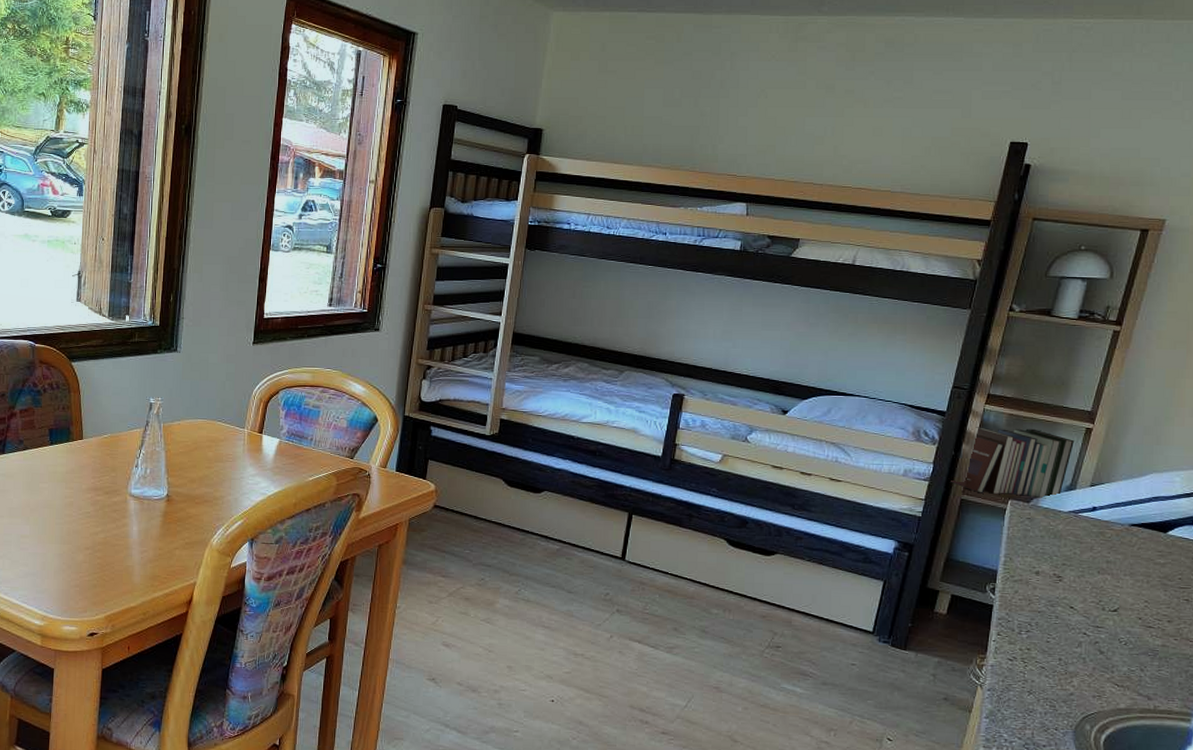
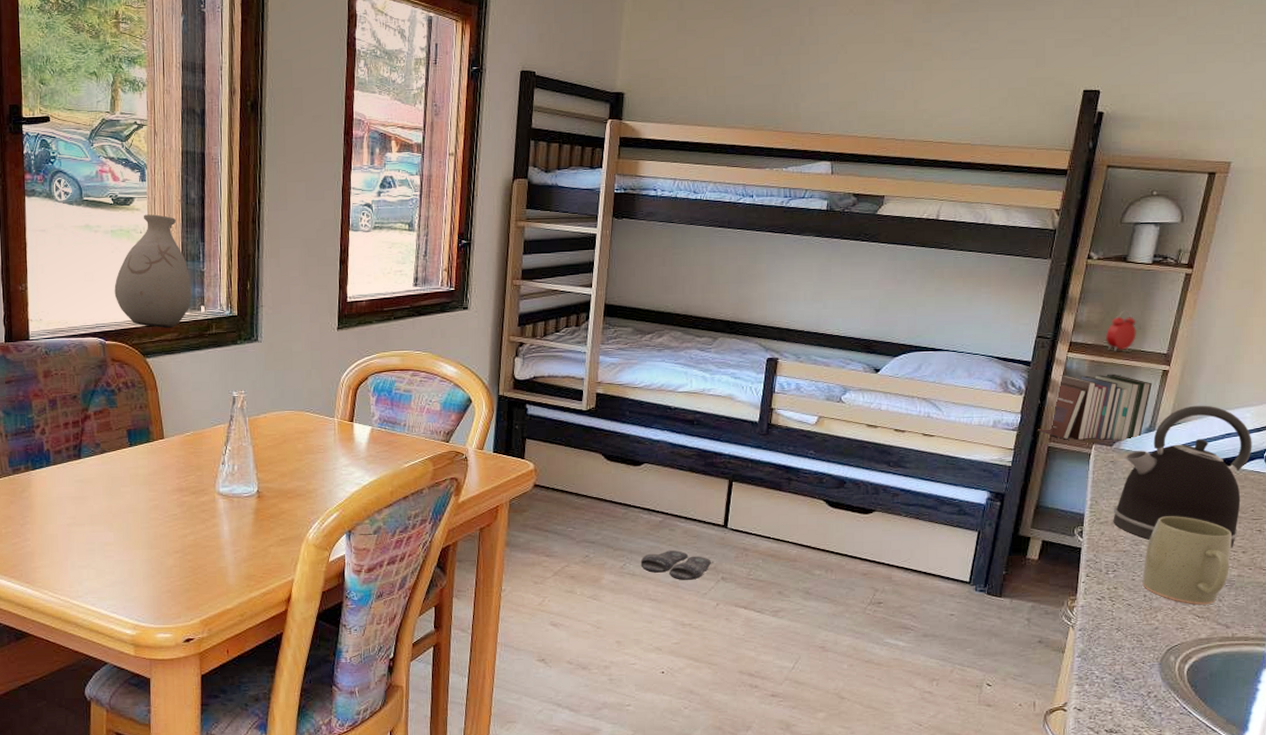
vase: none [46,227,118,335] -> present [114,214,191,329]
slippers: none [535,579,607,610] -> present [640,550,711,580]
alarm clock: none [1025,365,1059,408] -> present [1105,310,1136,352]
kettle: none [1028,466,1181,616] -> present [1113,405,1252,548]
mug: none [1057,578,1156,674] -> present [1142,516,1232,605]

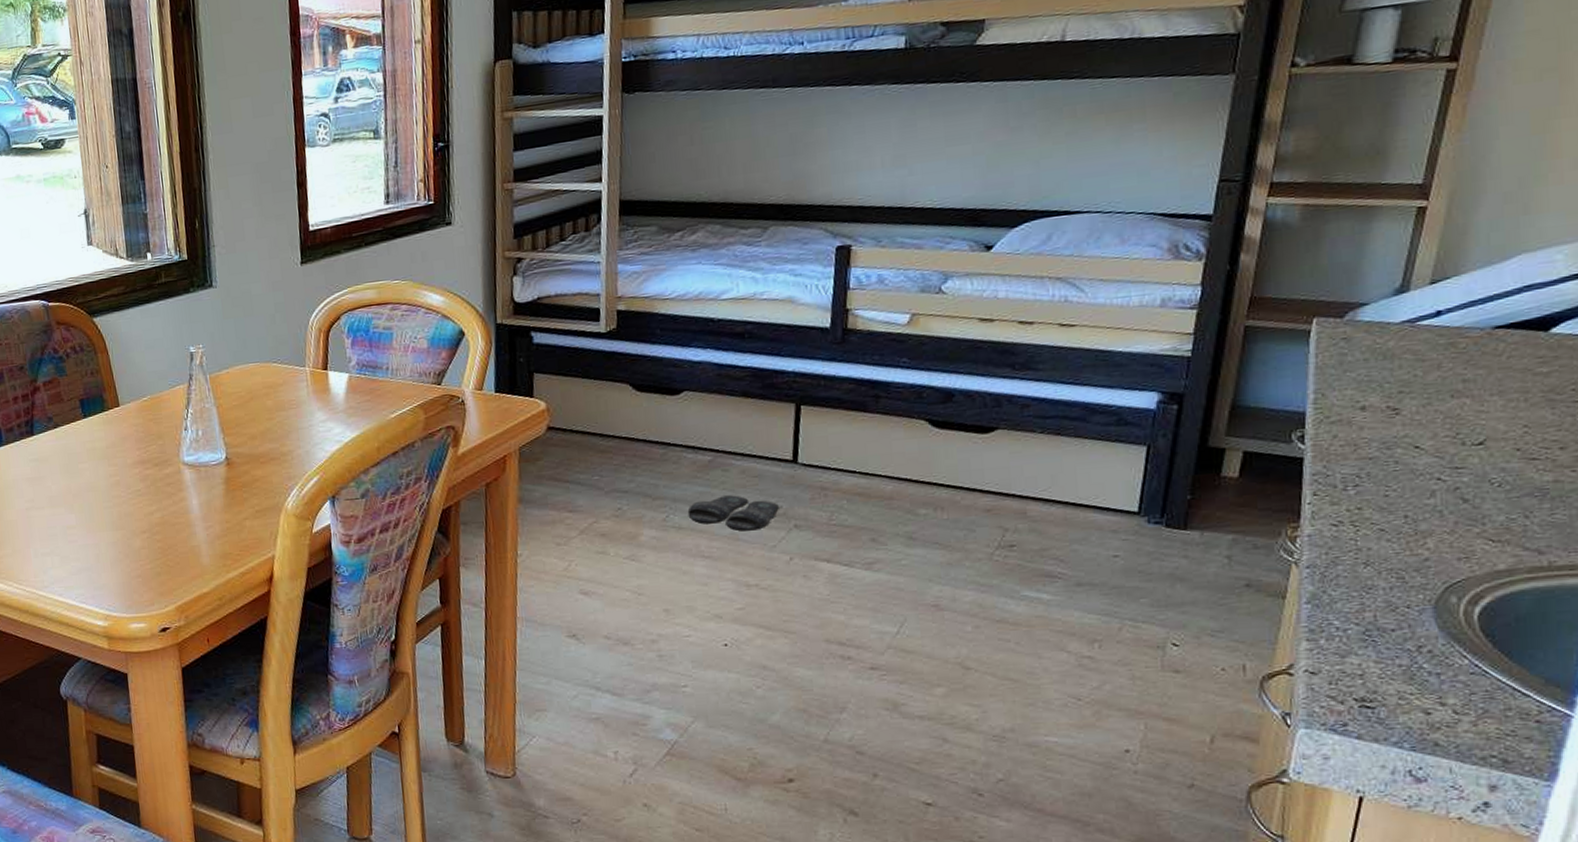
vase: present [114,214,191,329] -> none [52,154,136,283]
books: present [1035,374,1152,442] -> none [1224,219,1401,315]
alarm clock: present [1105,310,1136,352] -> none [1324,130,1373,189]
kettle: present [1113,405,1252,548] -> none [1349,249,1569,444]
mug: present [1142,516,1232,605] -> none [1400,405,1542,525]

